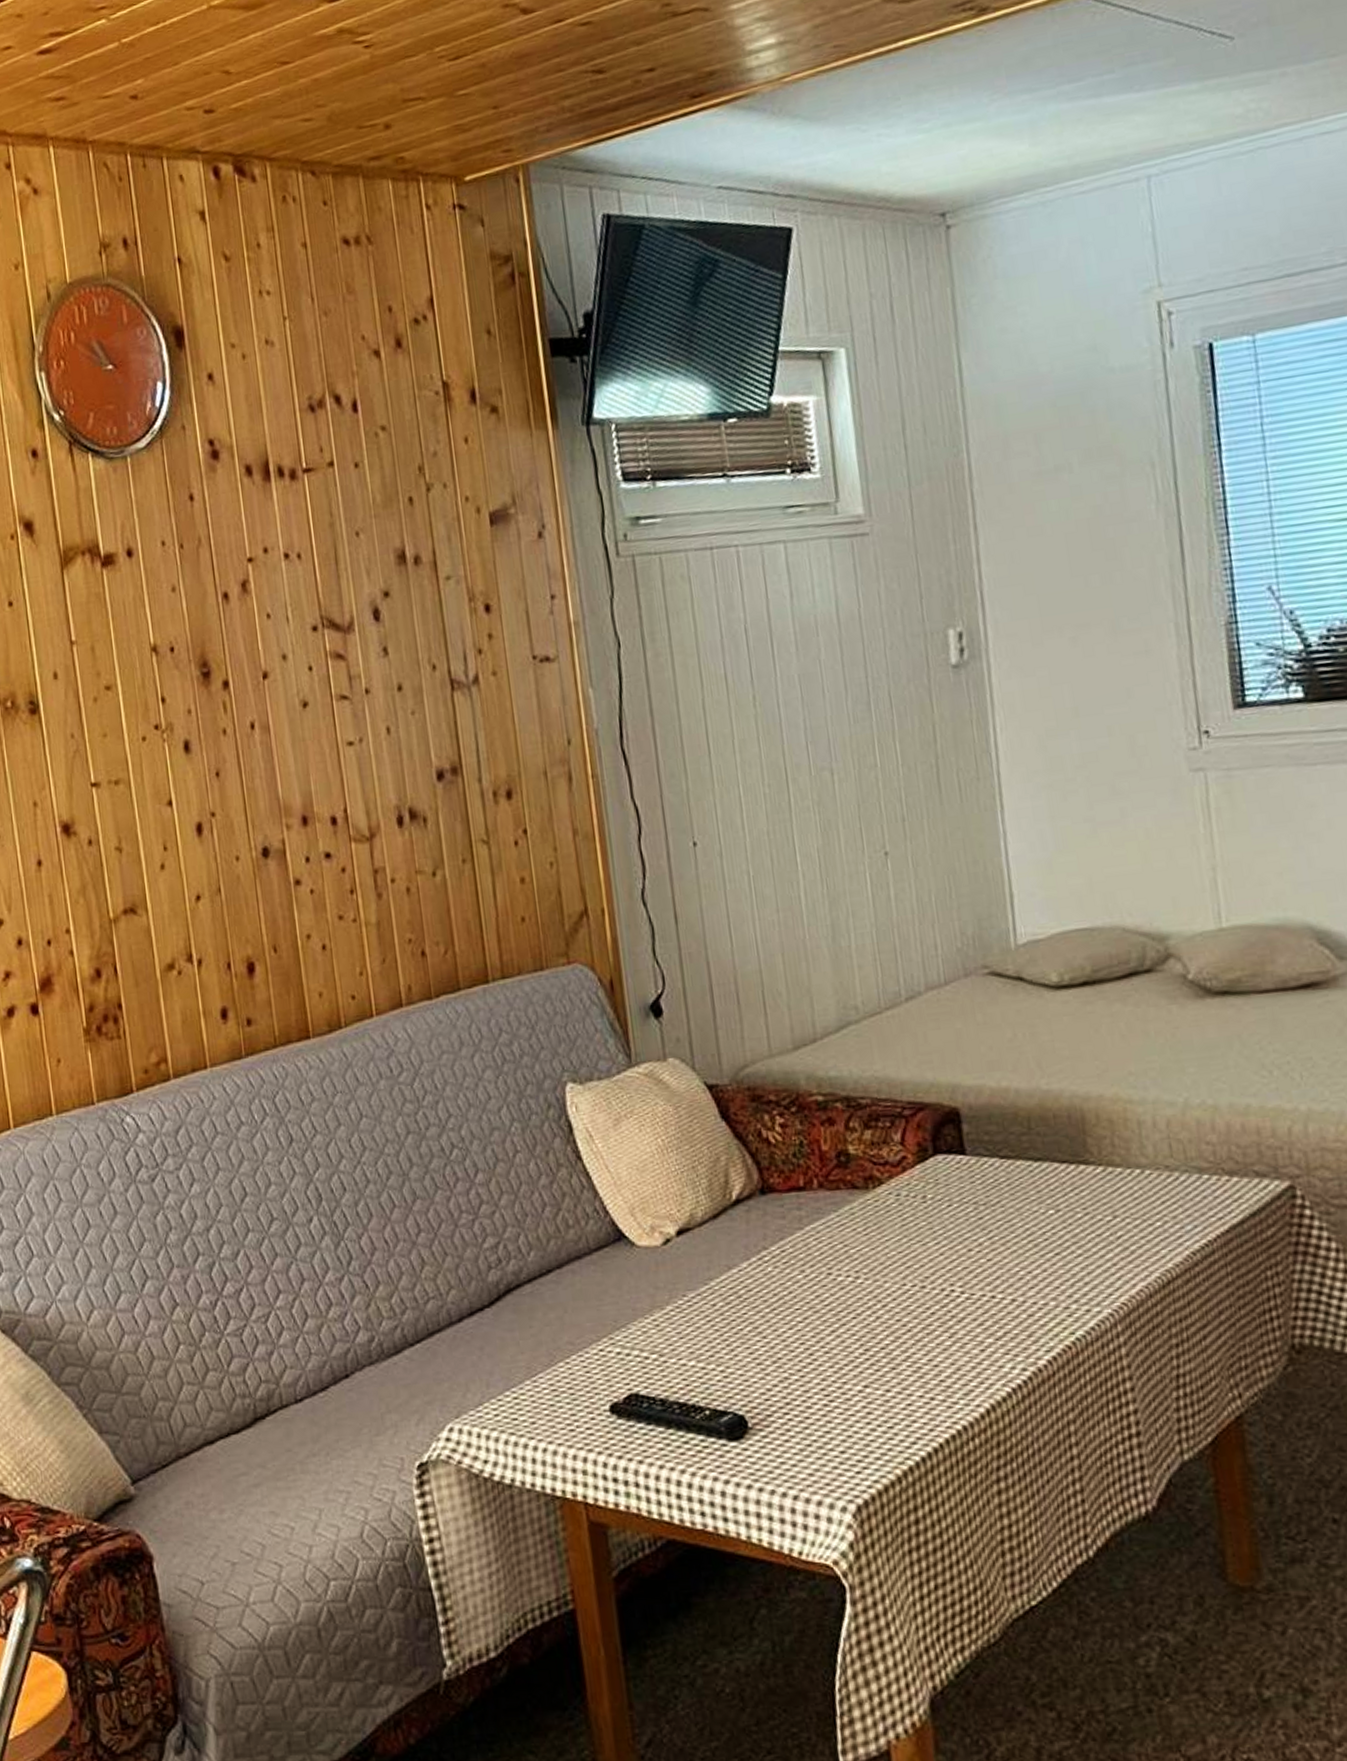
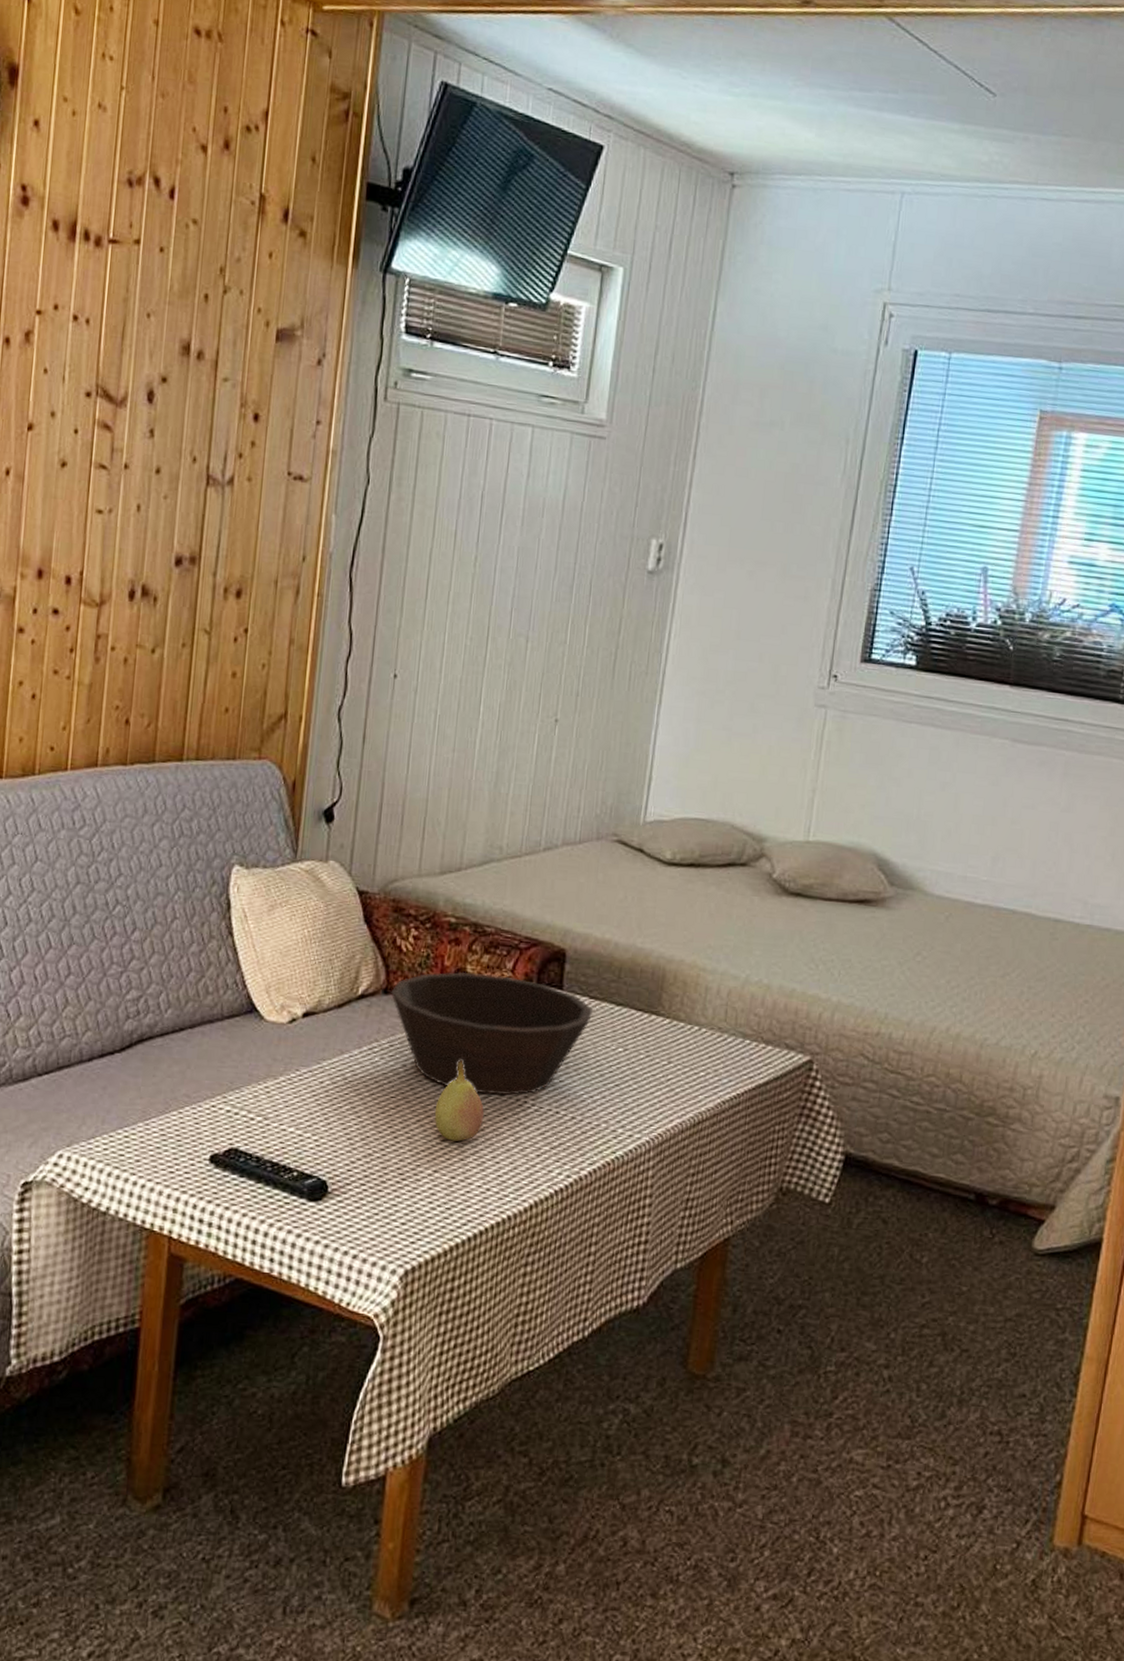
bowl: none [768,1150,1008,1290] -> present [390,971,592,1096]
fruit: none [848,1255,908,1349] -> present [434,1060,484,1142]

